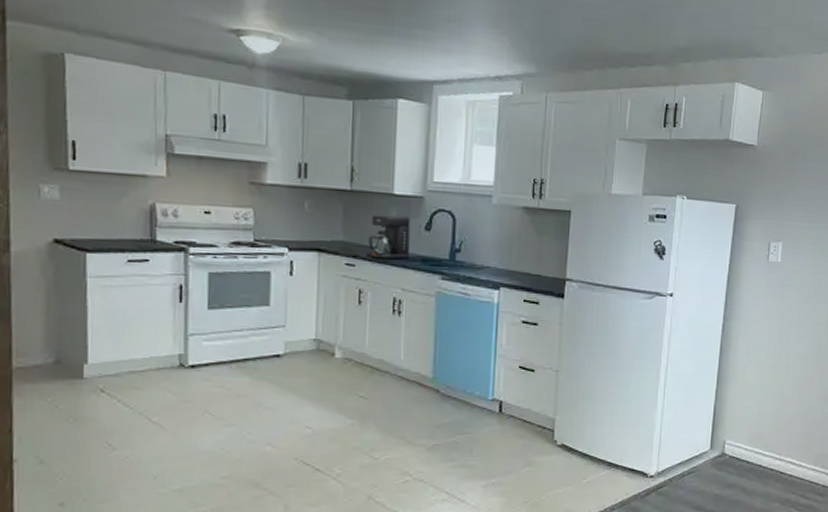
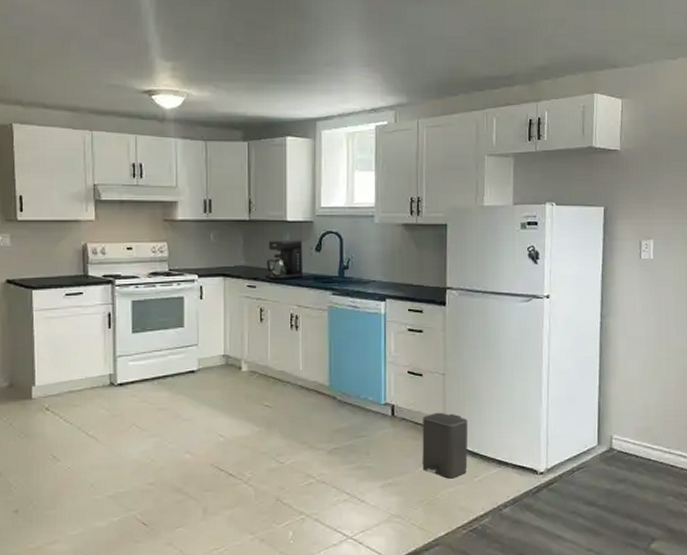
pedal bin: none [528,410,580,480] -> present [422,412,468,479]

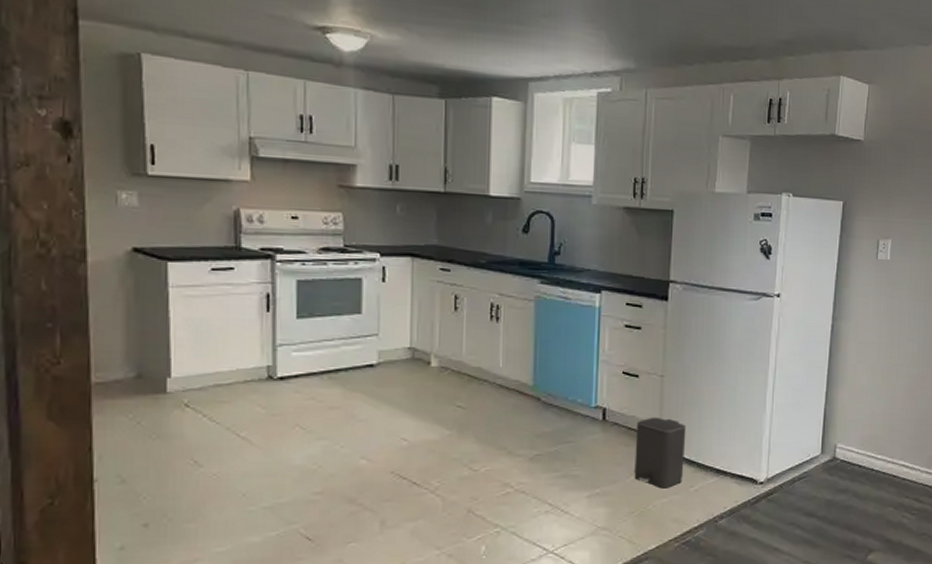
coffee maker: present [266,239,303,280] -> none [462,216,507,264]

